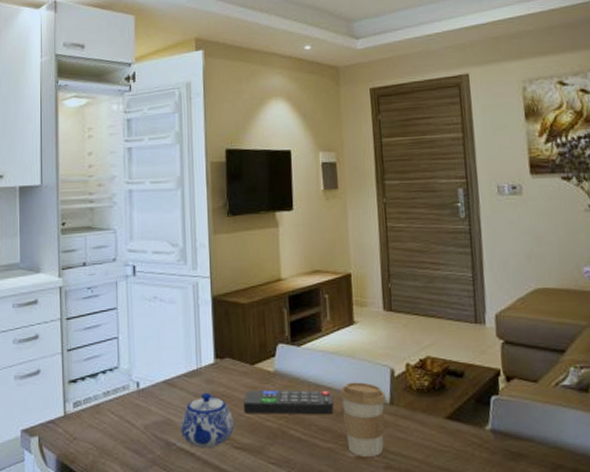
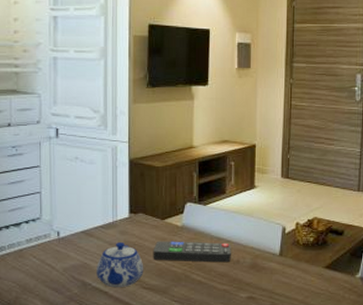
coffee cup: present [339,382,386,457] -> none [237,237,277,297]

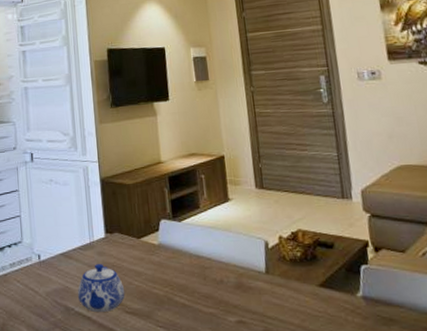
remote control: present [153,241,231,263] -> none [132,260,214,283]

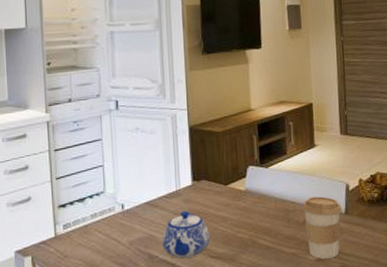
coffee cup: none [219,253,262,321] -> present [302,196,342,259]

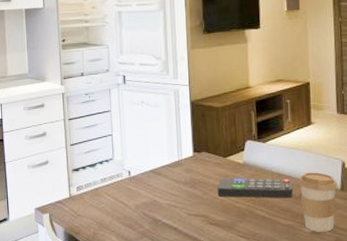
teapot: present [161,211,210,258] -> none [165,180,210,223]
remote control: none [218,204,297,228] -> present [217,177,293,198]

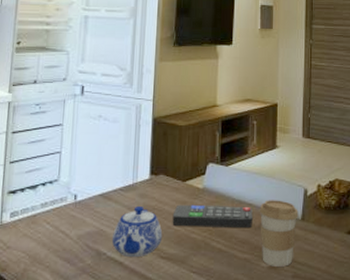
teapot: none [165,180,210,223] -> present [111,207,163,257]

